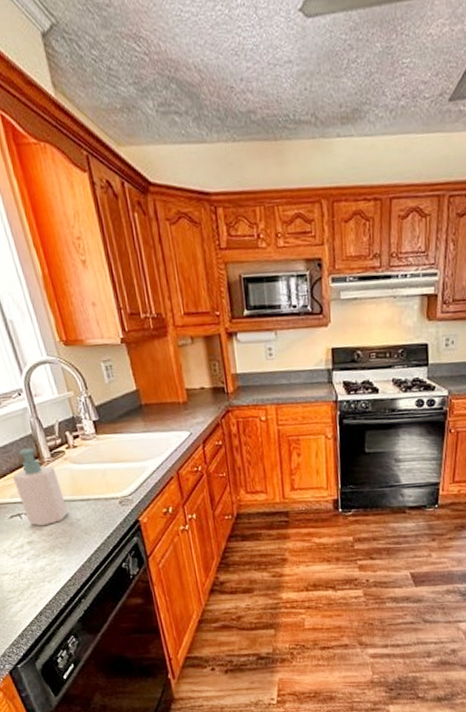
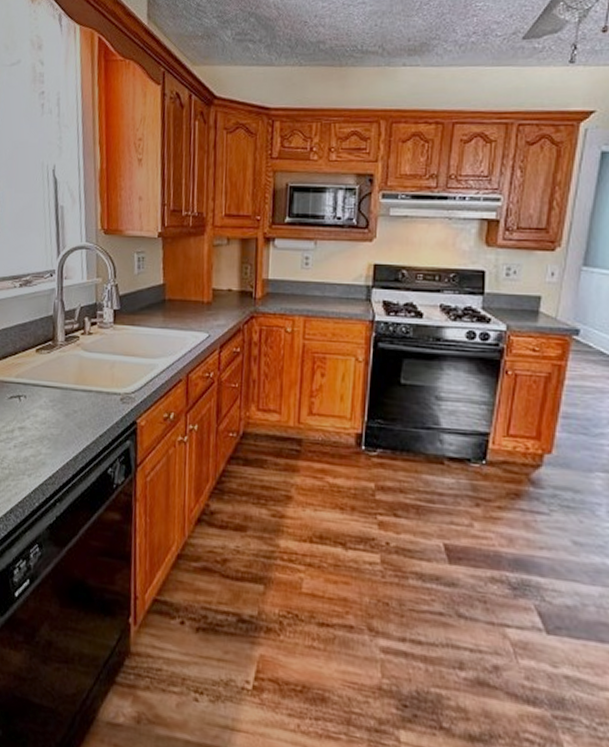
soap bottle: present [12,448,69,527] -> none [23,329,68,413]

